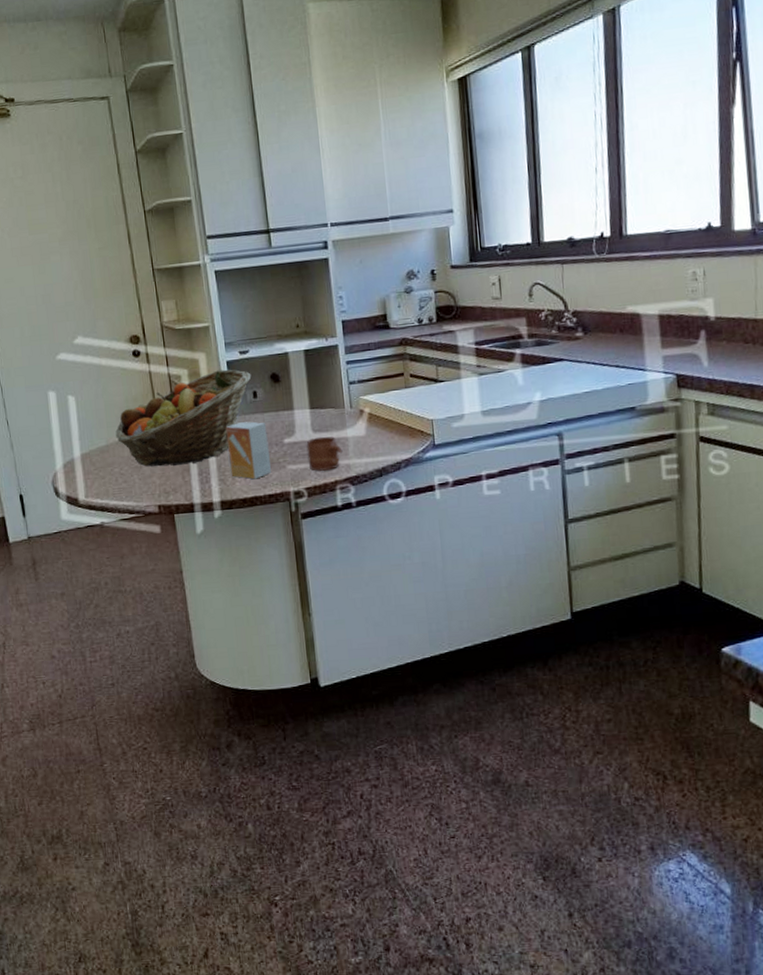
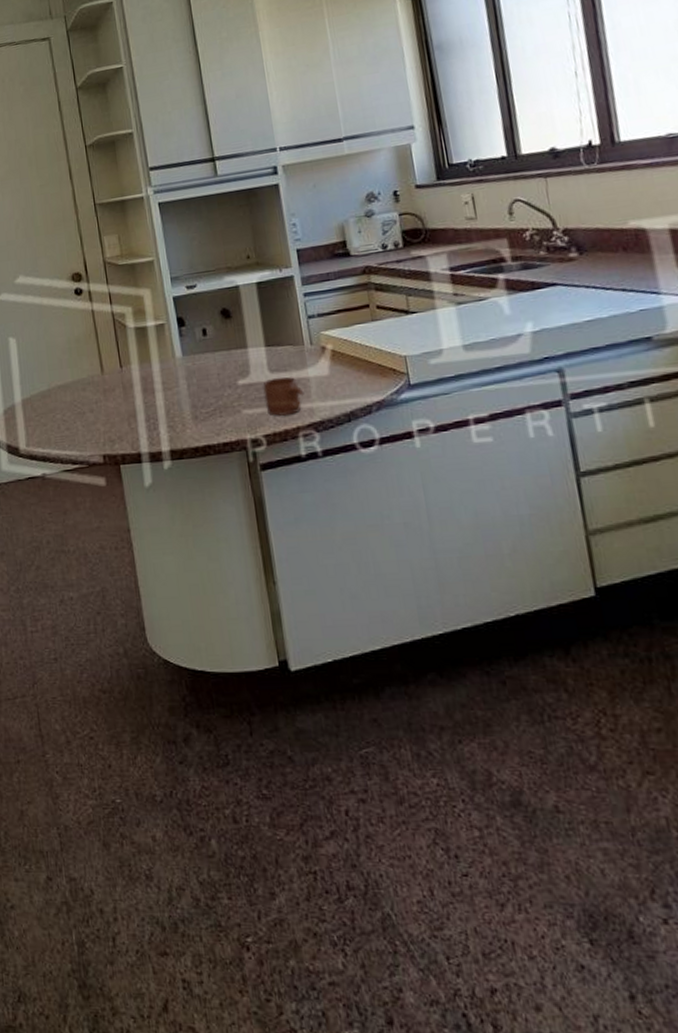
fruit basket: present [115,369,252,467] -> none [57,305,200,413]
small box: present [226,421,271,480] -> none [174,361,225,426]

